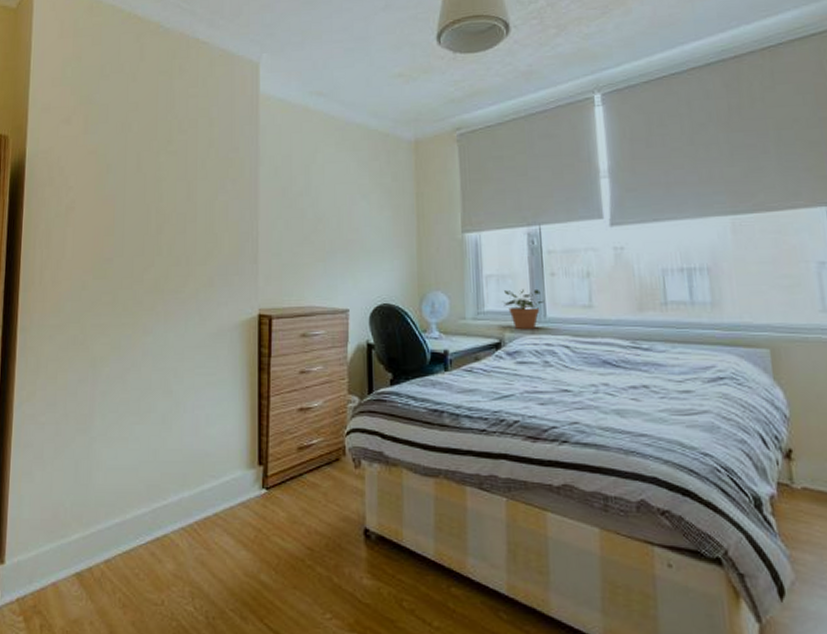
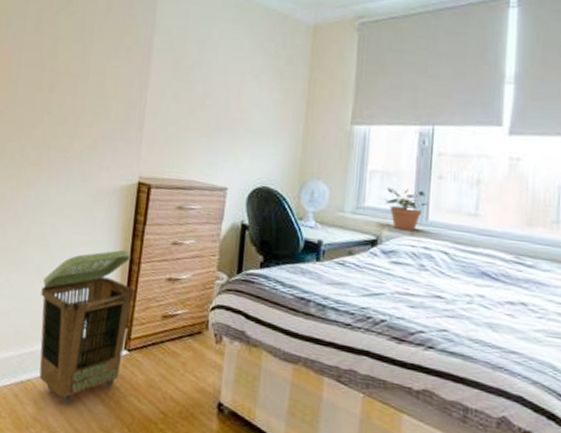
laundry basket: none [169,385,266,555] -> present [39,249,134,404]

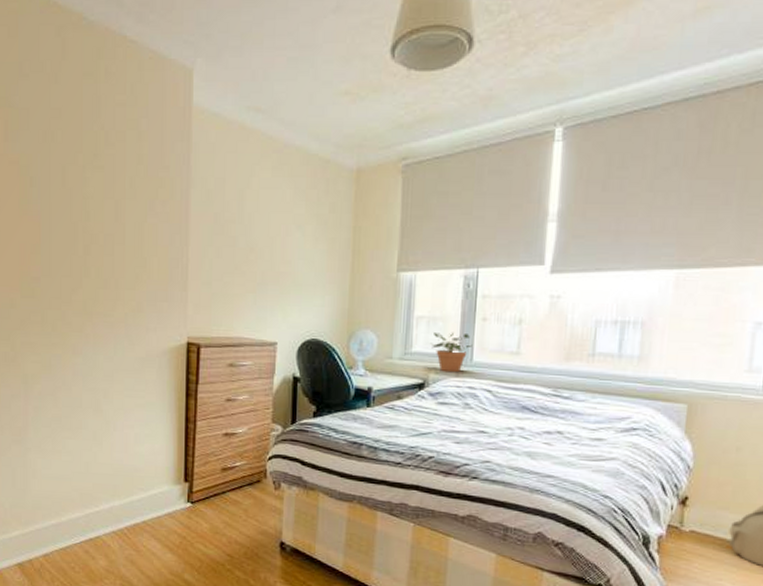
laundry basket: present [39,249,134,404] -> none [100,409,192,555]

